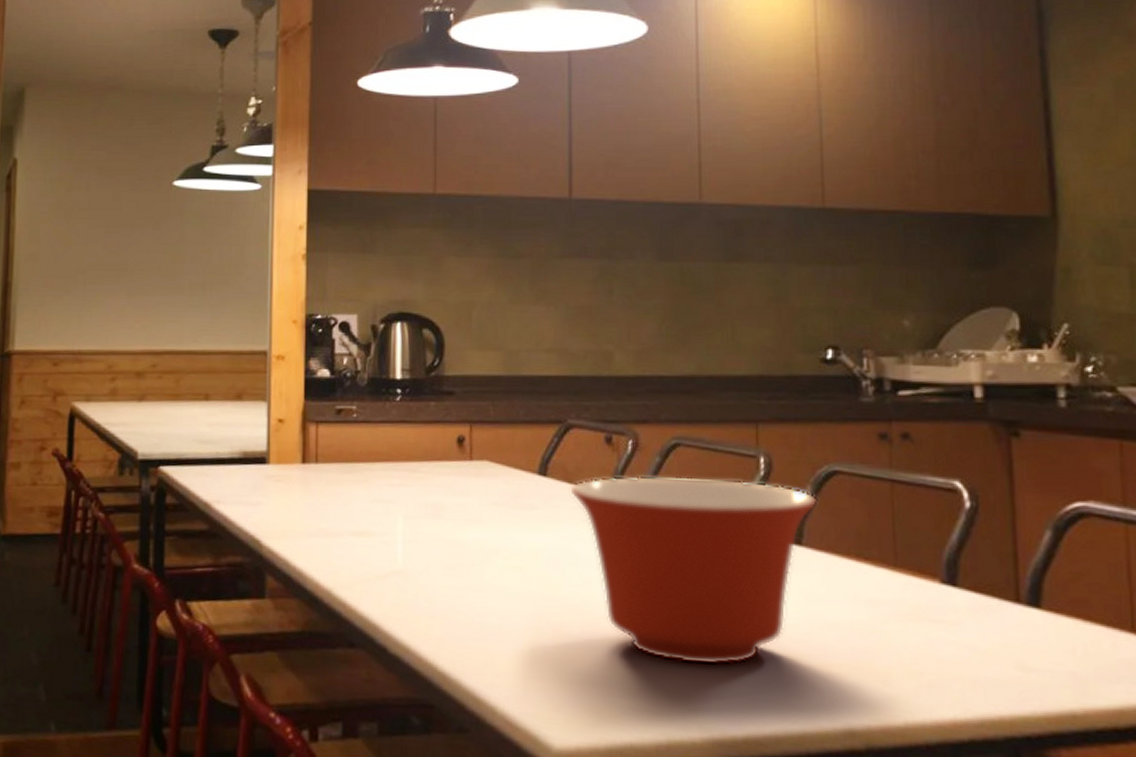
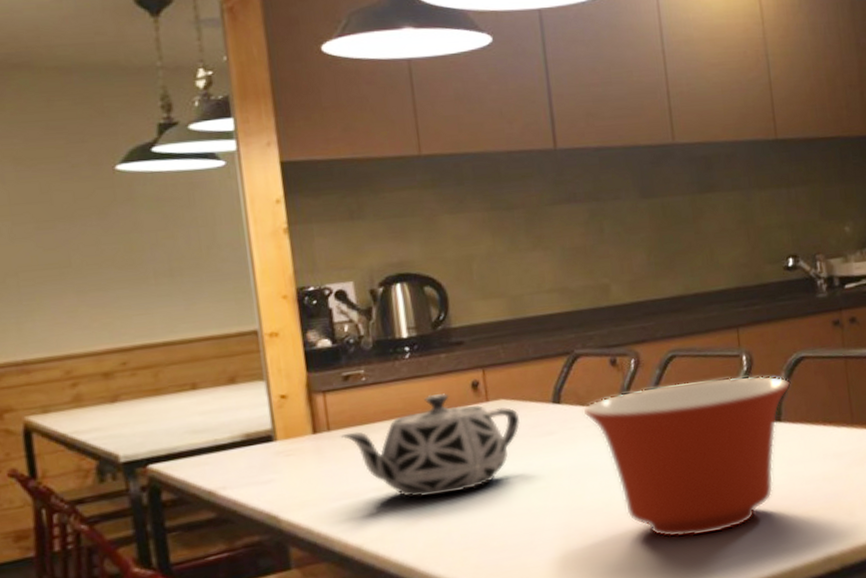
teapot: none [326,442,501,553] -> present [340,393,520,497]

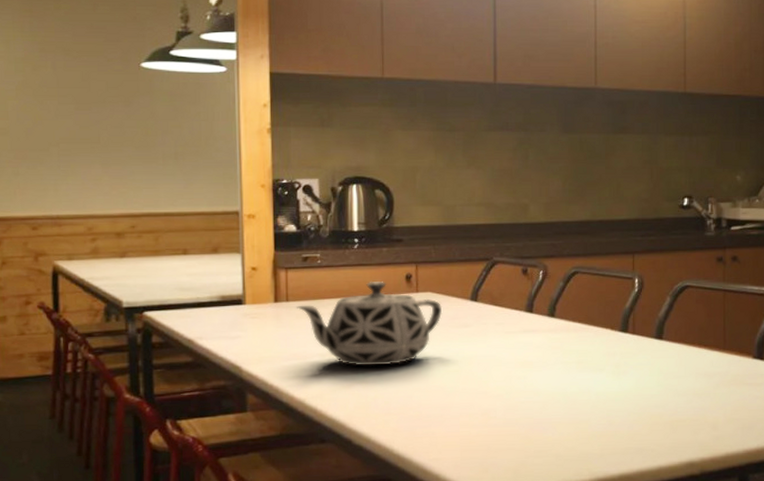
mixing bowl: present [583,375,791,538] -> none [495,295,674,430]

